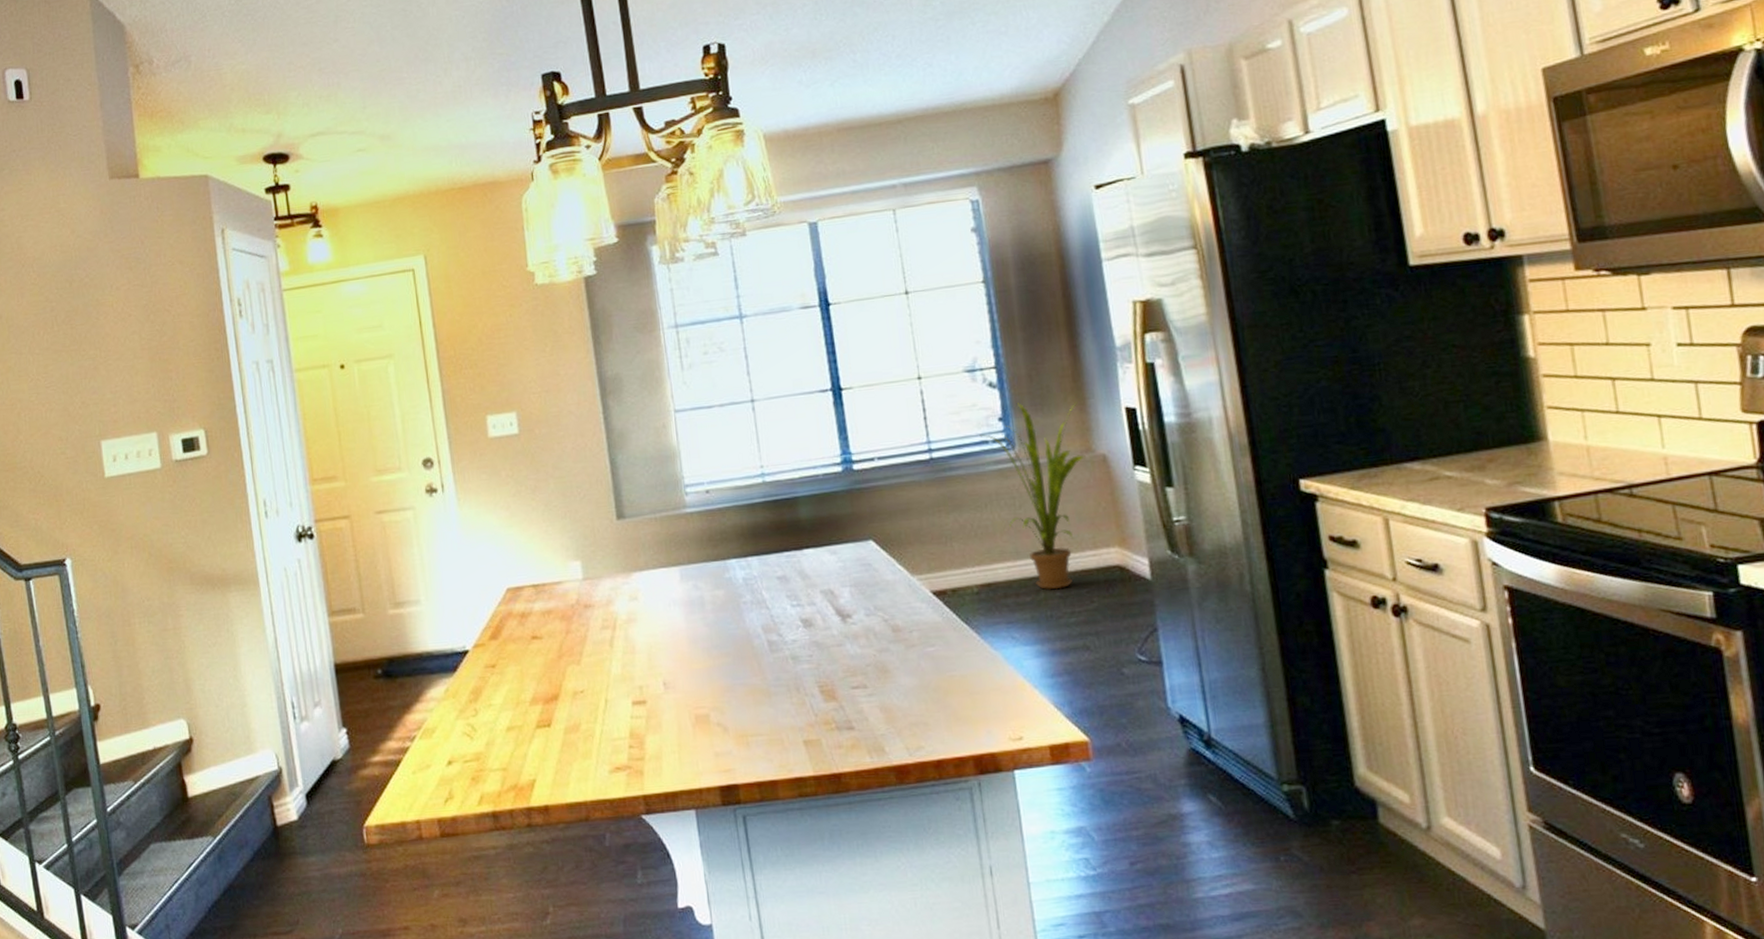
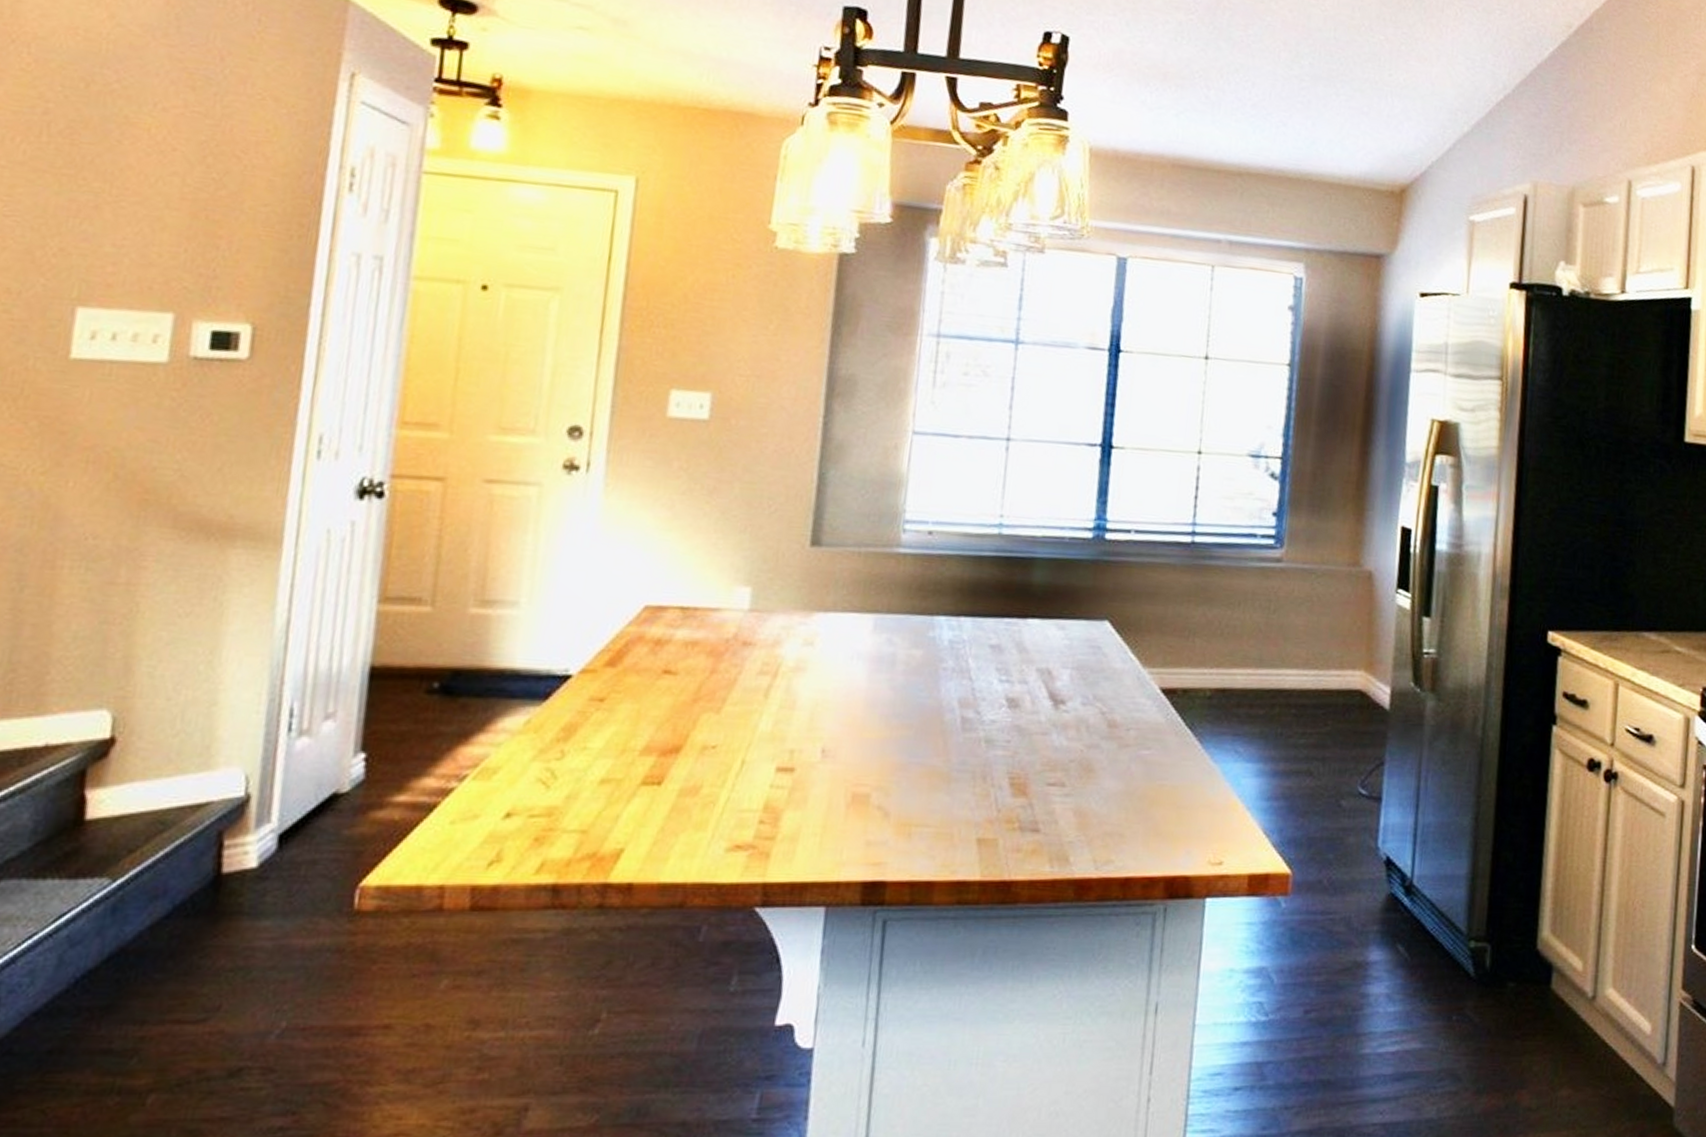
house plant: present [979,403,1086,590] -> none [1249,500,1355,707]

